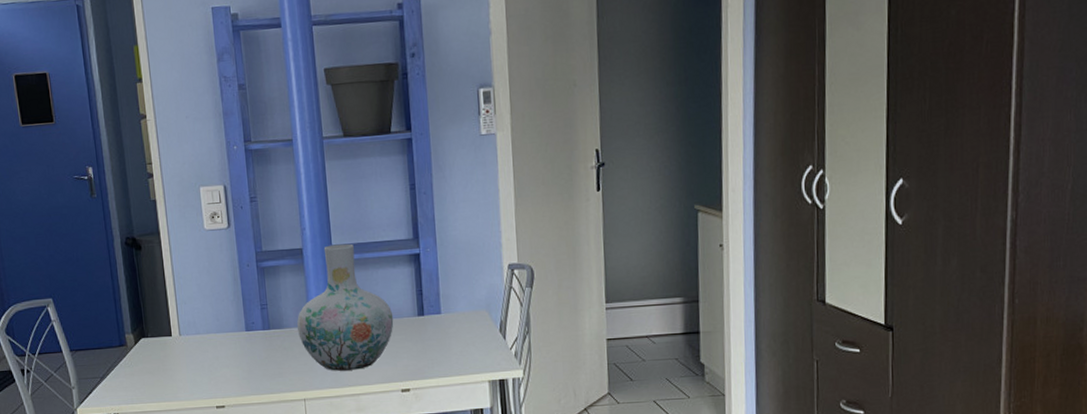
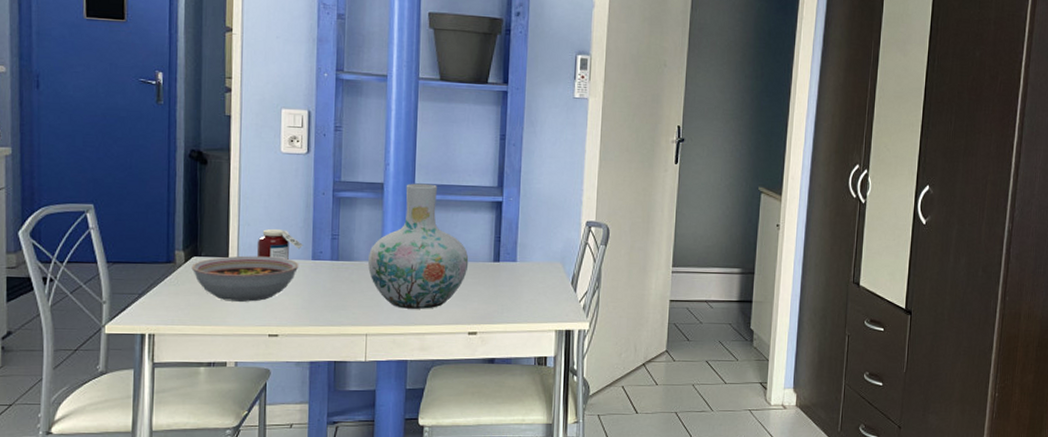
bowl: none [141,331,235,378] -> present [191,255,299,302]
jar: none [194,304,237,334] -> present [256,228,304,261]

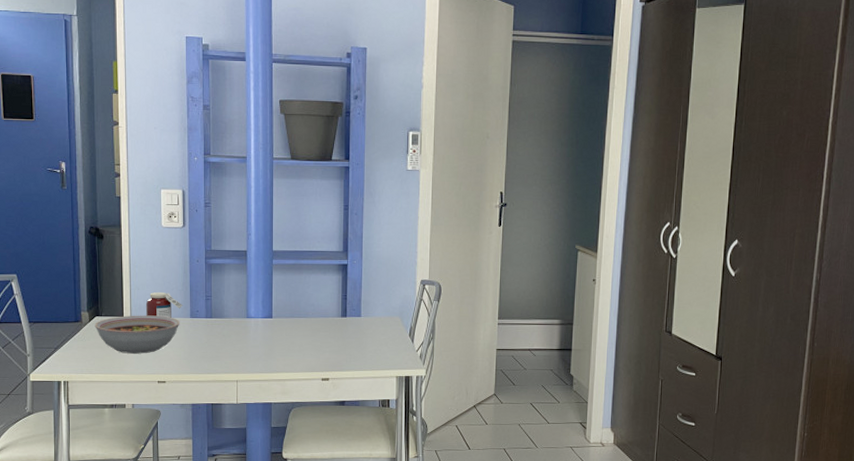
vase: present [368,183,469,309] -> none [237,250,320,359]

